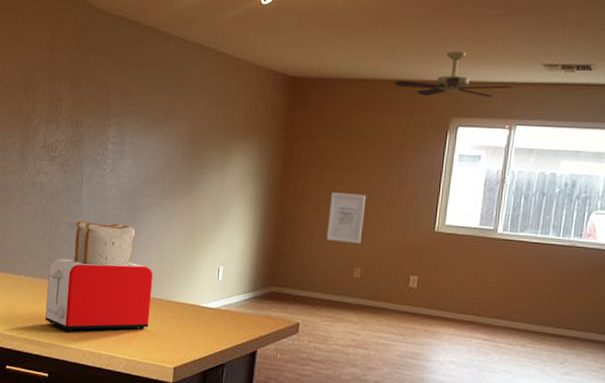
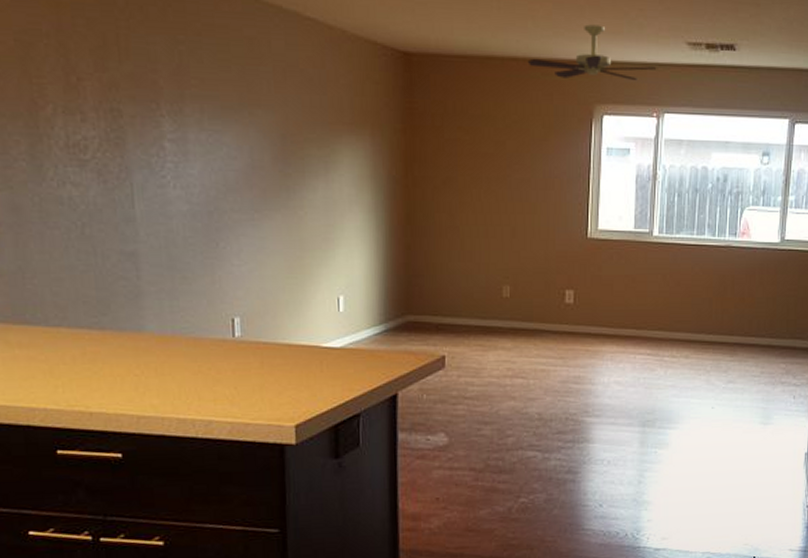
toaster: present [45,221,153,331] -> none [101,249,255,395]
wall art: present [326,192,366,244] -> none [466,197,508,257]

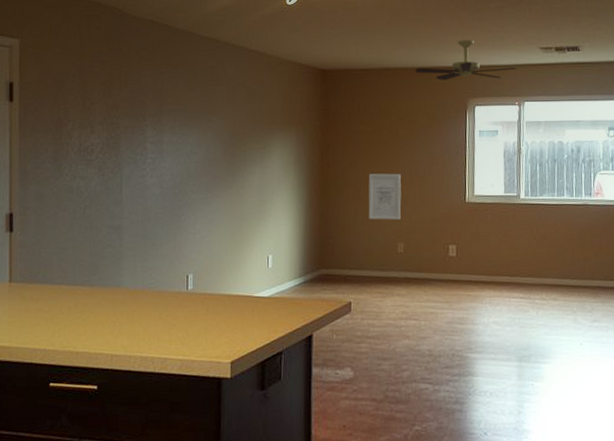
wall art: none [466,197,508,257] -> present [368,173,401,220]

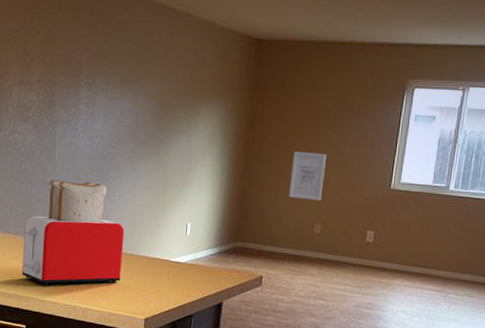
toaster: none [90,222,202,338] -> present [21,180,125,285]
ceiling fan: present [414,40,516,81] -> none [354,14,466,59]

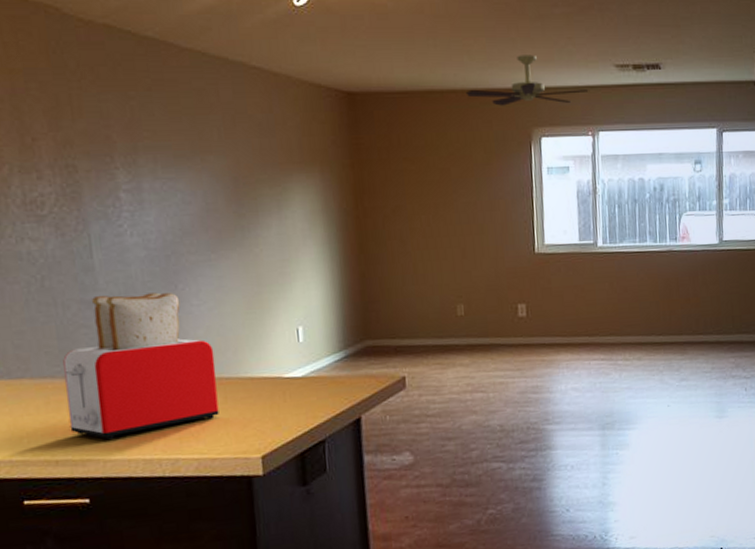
wall art: present [288,152,326,201] -> none [416,221,459,278]
ceiling fan: none [354,14,466,59] -> present [465,55,588,106]

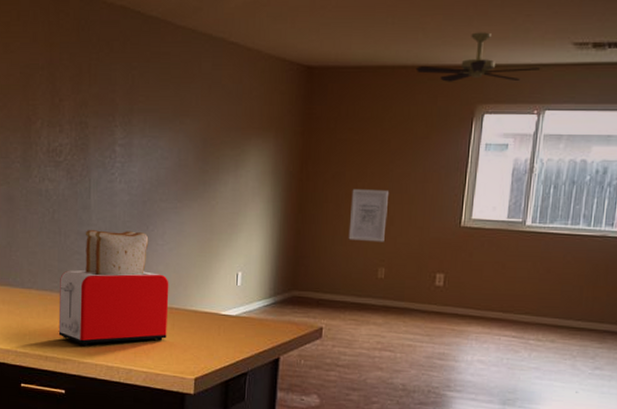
wall art: none [416,221,459,278] -> present [348,189,388,242]

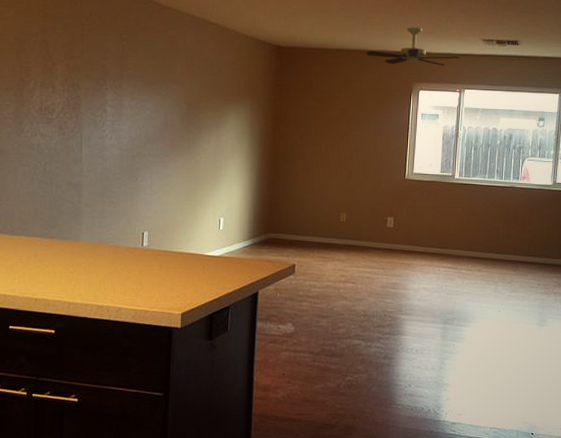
toaster: present [58,230,169,346] -> none [48,181,157,287]
wall art: present [348,189,388,242] -> none [315,148,347,192]

